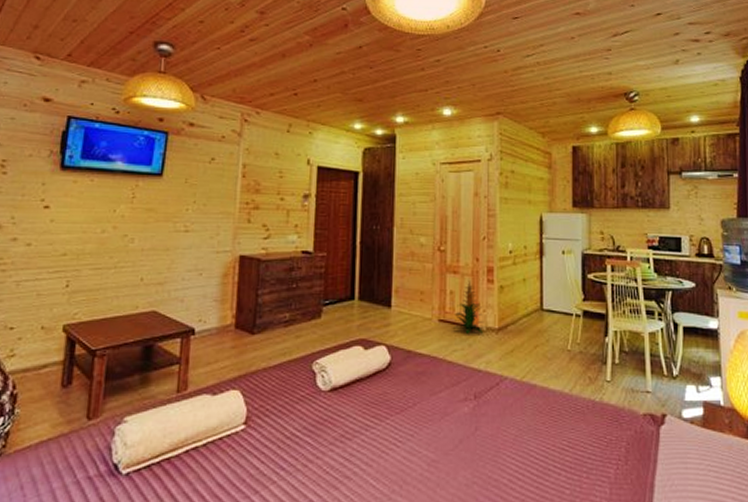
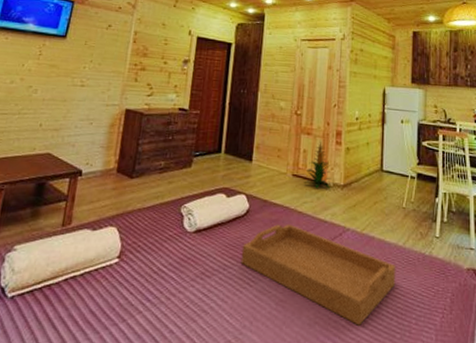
serving tray: none [385,375,563,483] -> present [240,223,396,326]

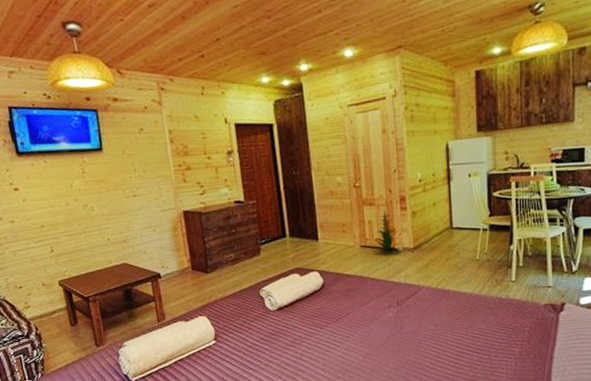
serving tray: present [240,223,396,326] -> none [323,290,474,364]

